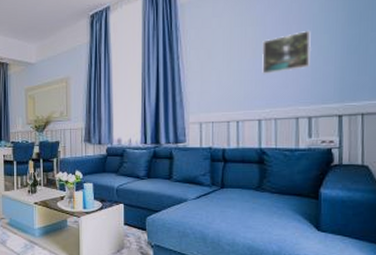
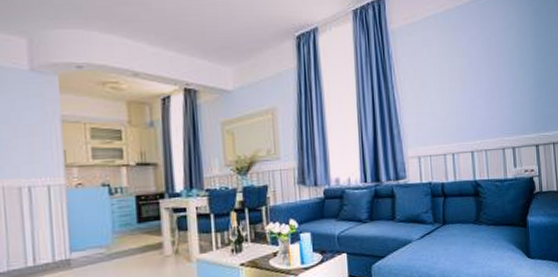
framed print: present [261,30,312,74] -> none [468,63,510,105]

